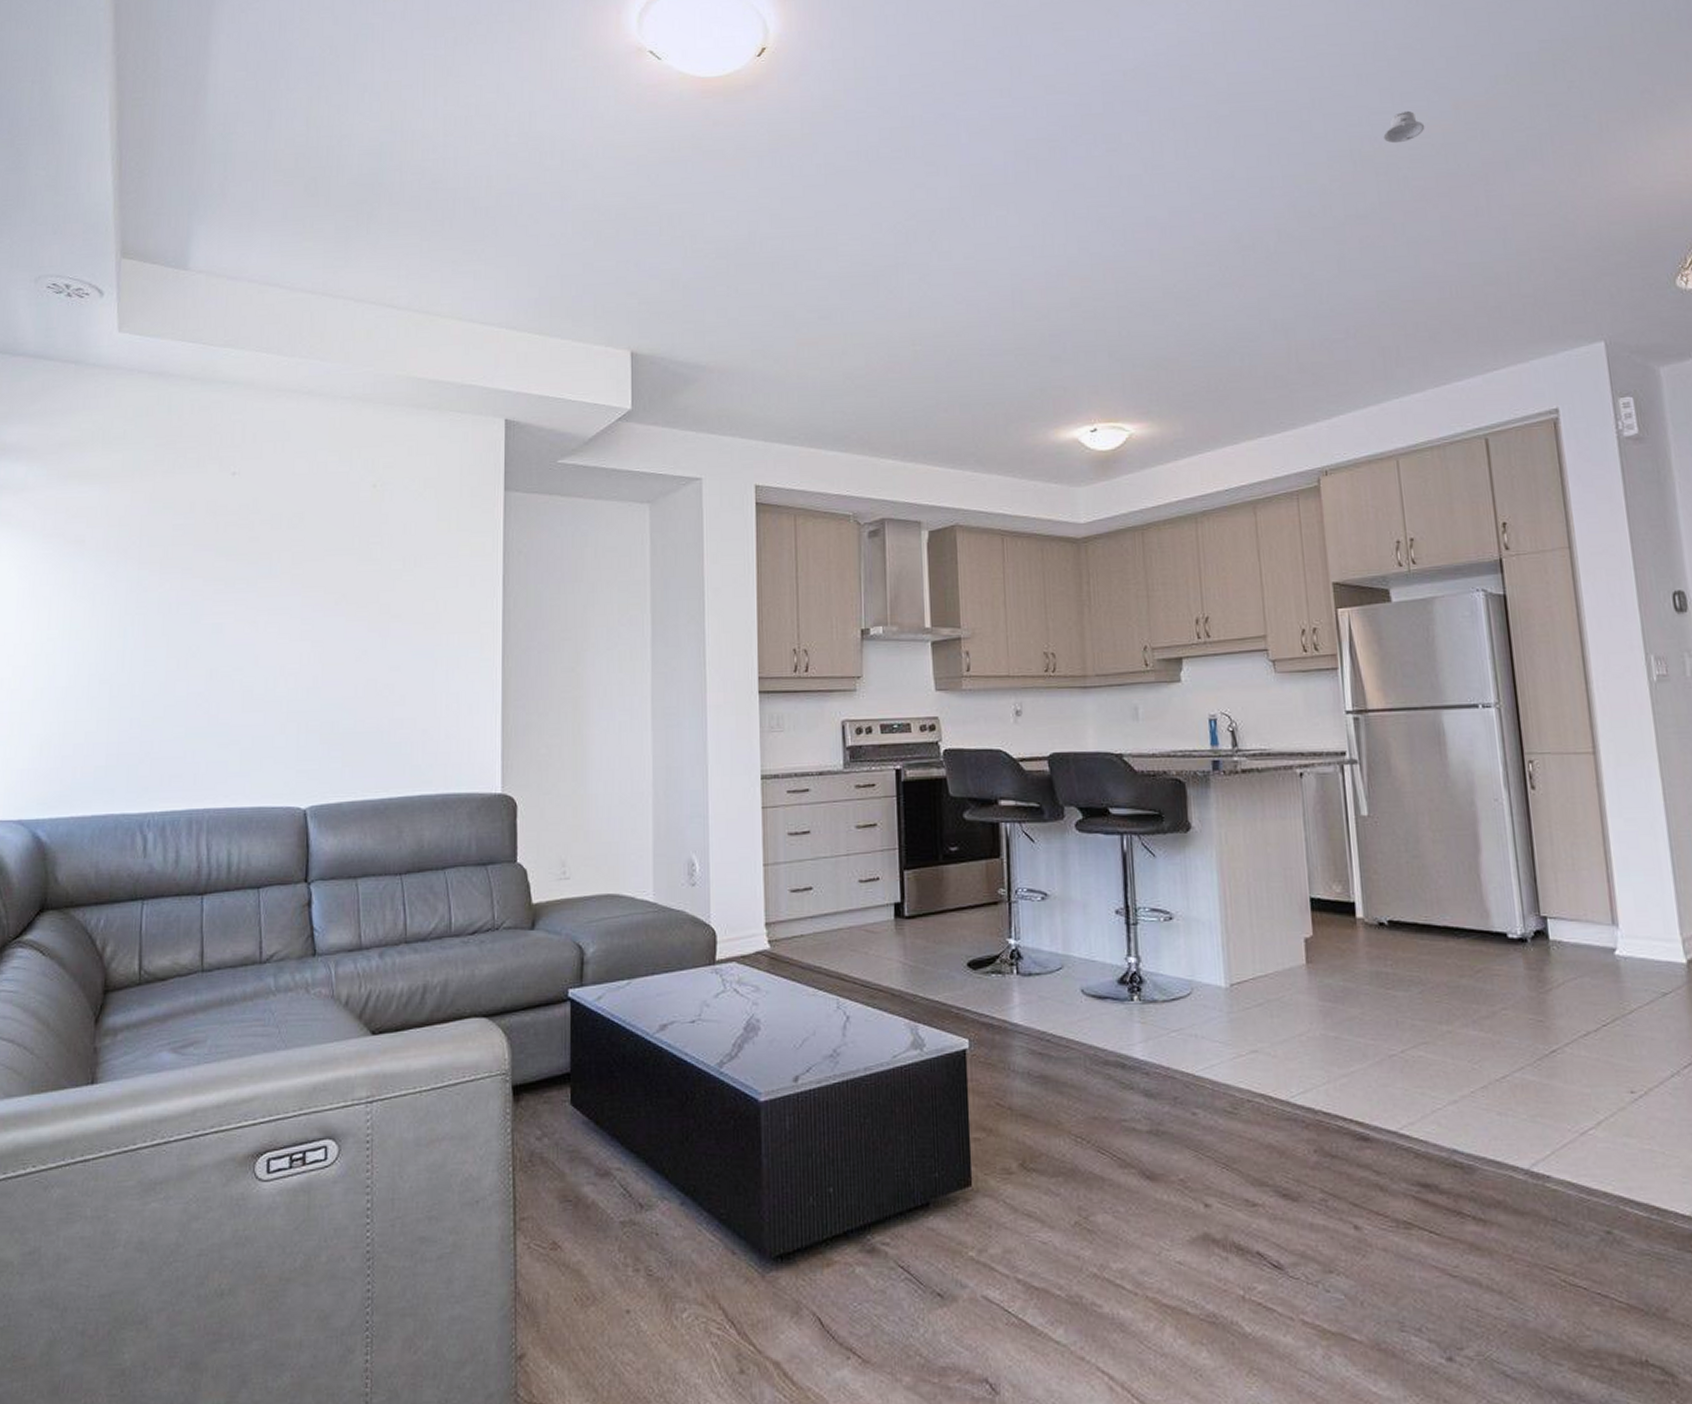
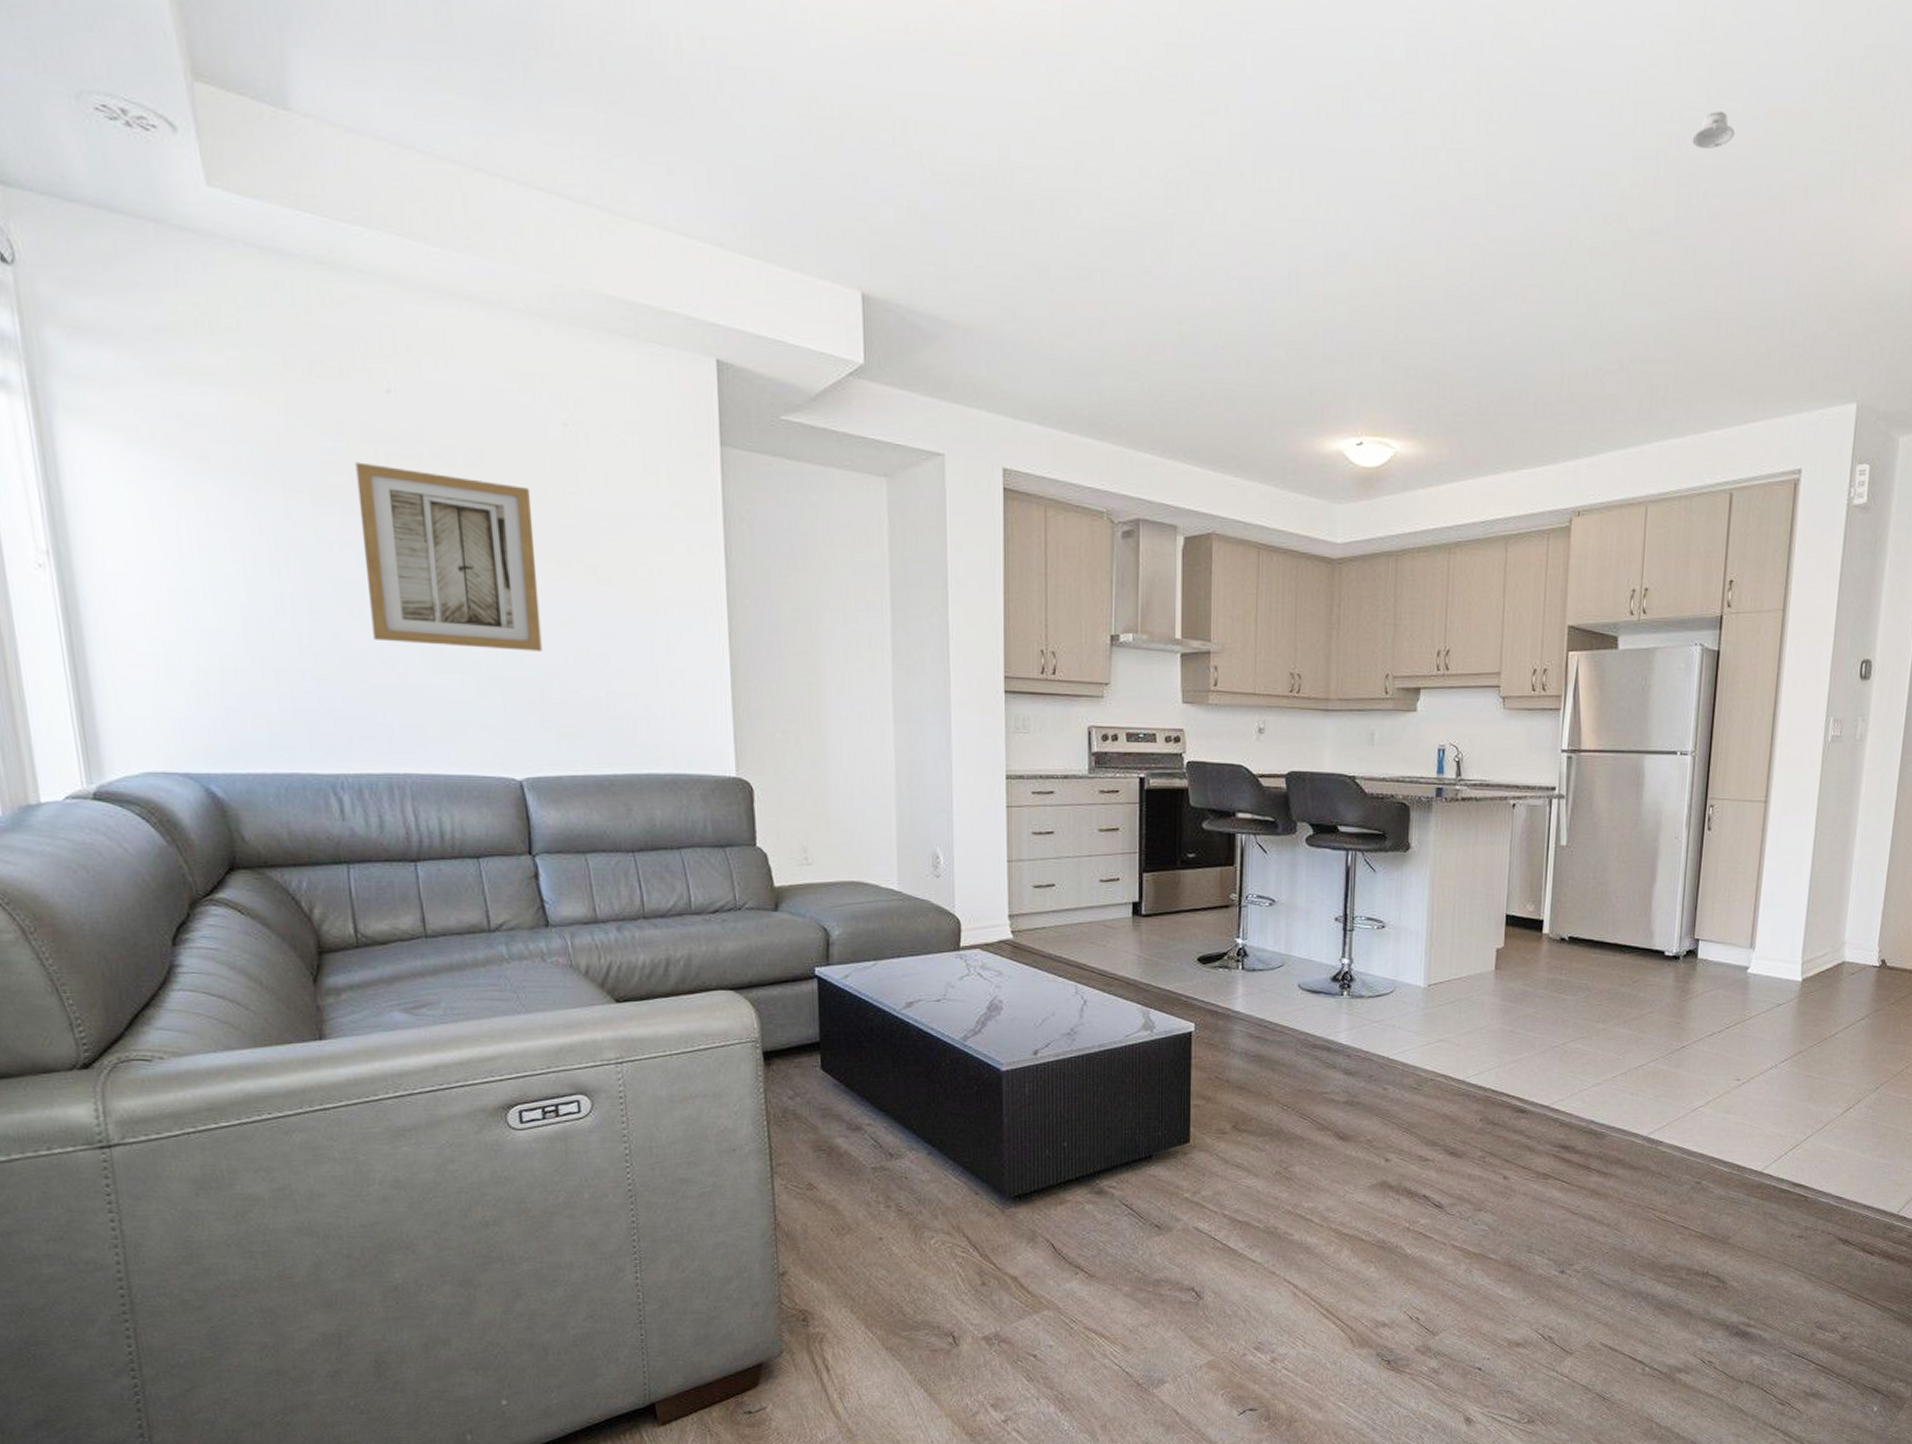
wall art: none [194,534,339,687] -> present [355,462,543,652]

